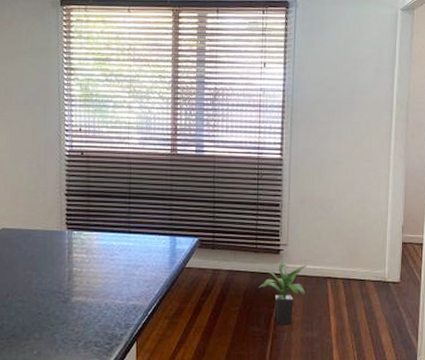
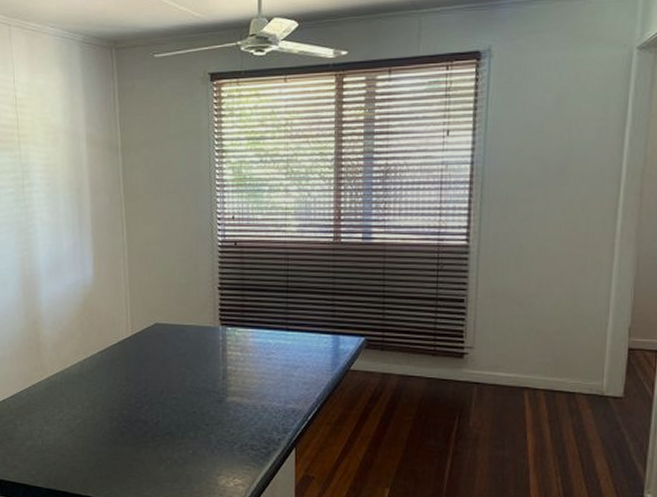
potted plant: present [258,262,307,324] -> none [437,367,499,440]

